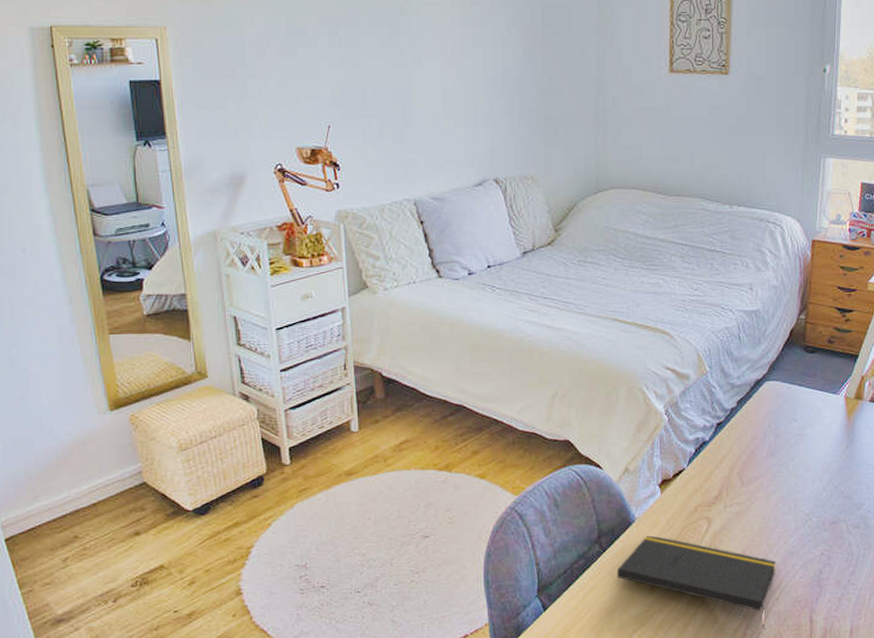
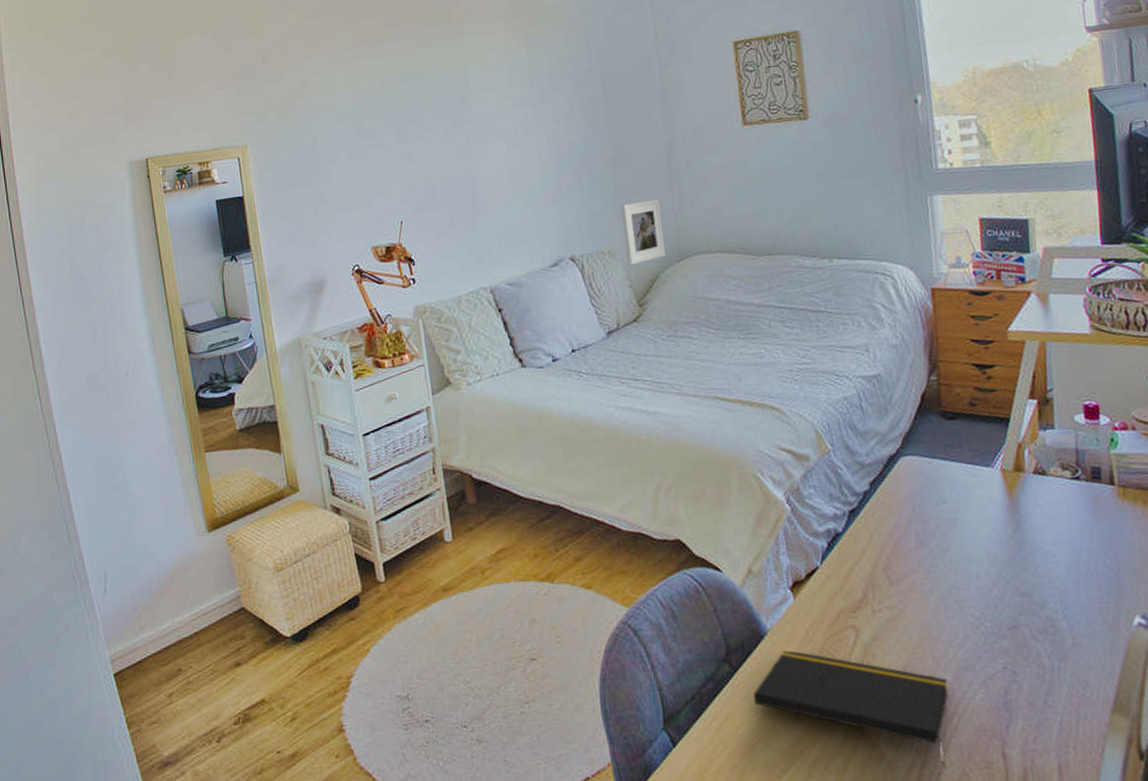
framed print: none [547,133,585,192] -> present [621,199,667,265]

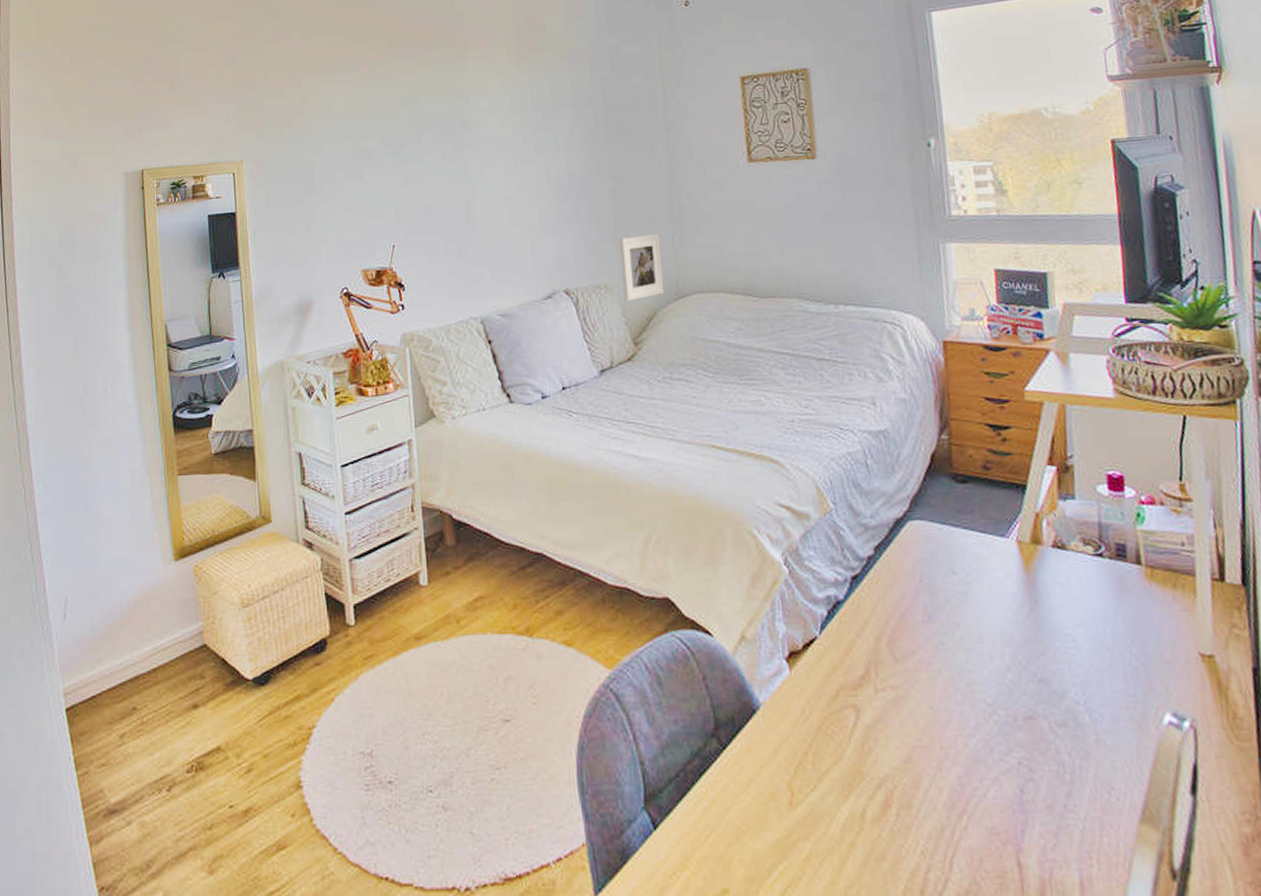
notepad: present [753,650,949,769] -> none [743,728,958,875]

